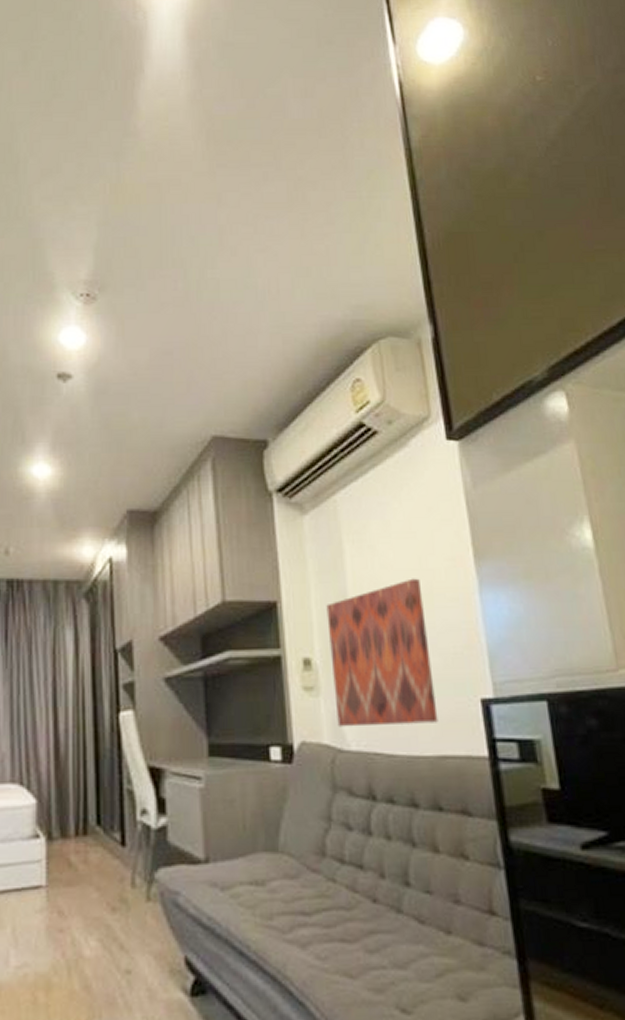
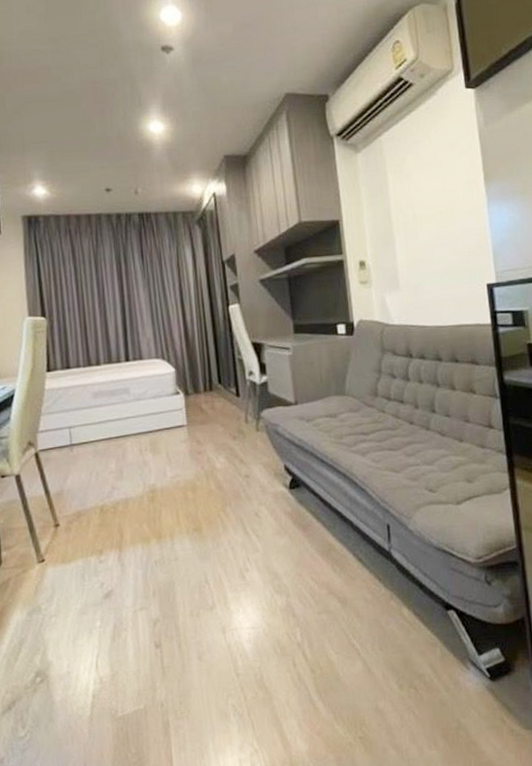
wall art: present [326,578,438,727] -> none [375,198,456,309]

